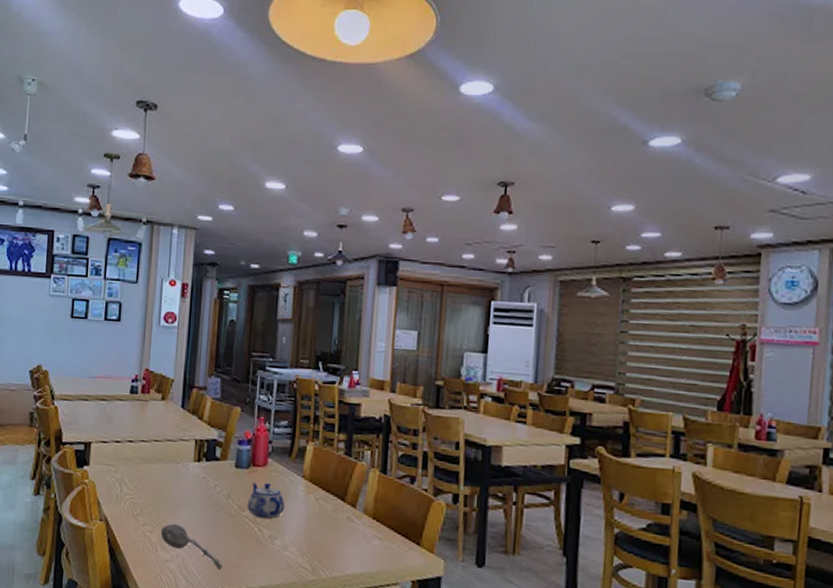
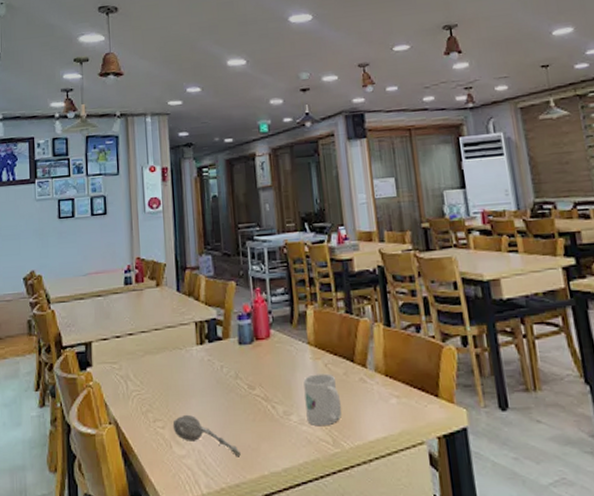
teapot: present [247,482,285,519] -> none [256,356,295,395]
mug: none [290,506,326,555] -> present [303,373,342,426]

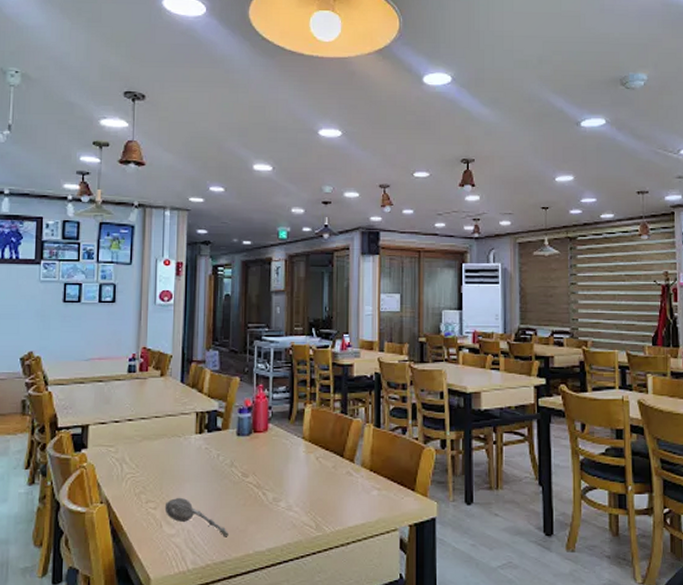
mug: present [303,373,342,426] -> none [294,466,328,513]

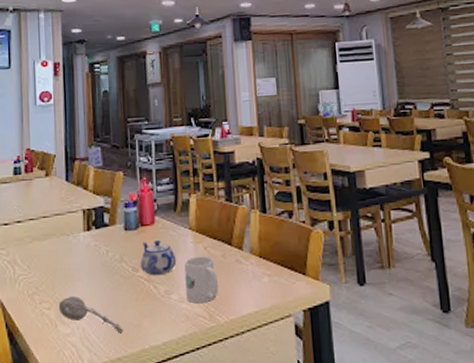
teapot: none [250,448,287,483] -> present [140,240,177,276]
mug: none [294,466,328,513] -> present [184,256,219,304]

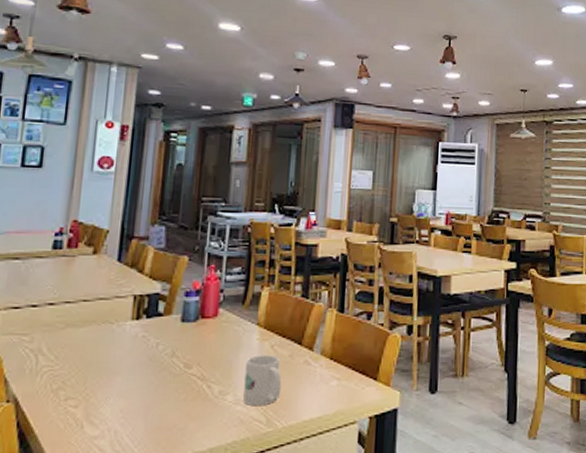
spoon: present [58,295,123,334] -> none [88,392,164,437]
teapot: present [140,240,177,276] -> none [194,335,238,374]

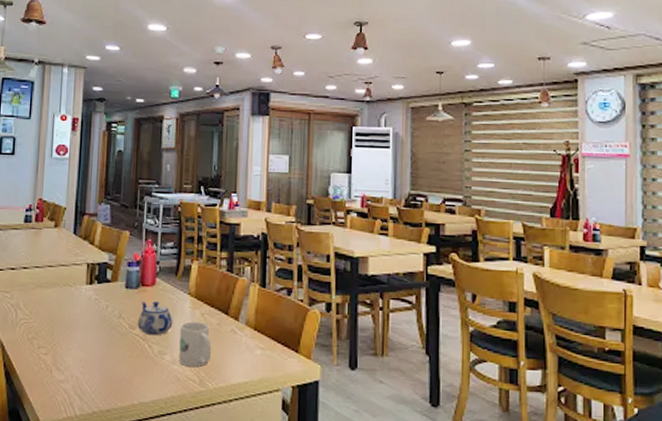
teapot: none [194,335,238,374] -> present [137,301,173,336]

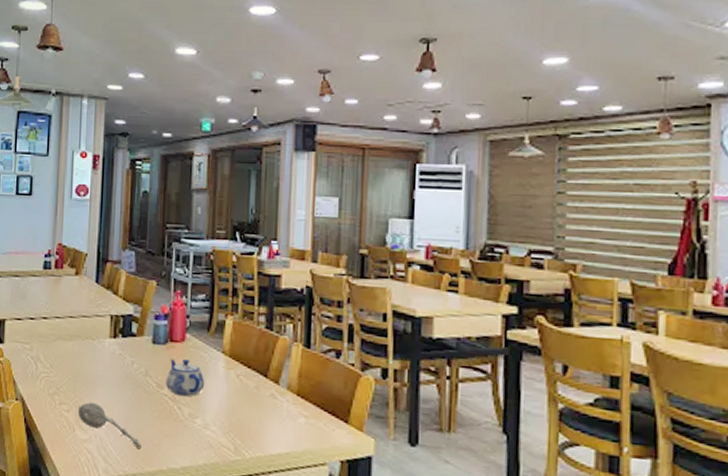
spoon: none [55,344,115,387] -> present [77,402,141,450]
mug: present [179,321,212,368] -> none [211,383,249,434]

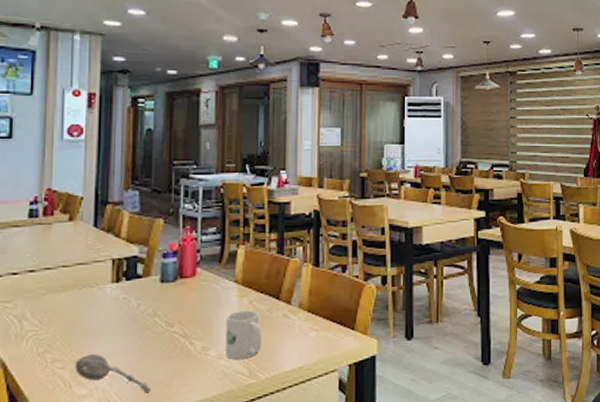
teapot: present [165,358,205,397] -> none [176,294,218,332]
mug: none [211,383,249,434] -> present [225,310,262,360]

